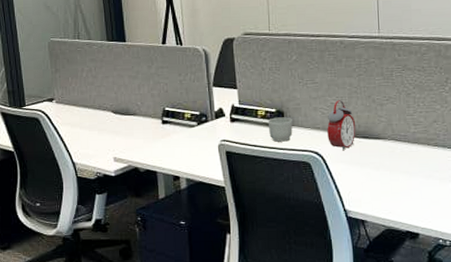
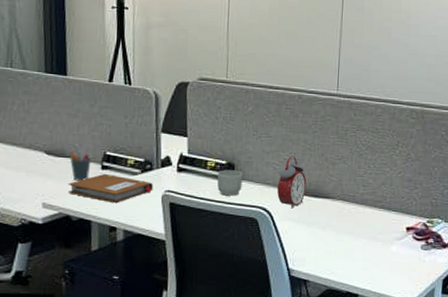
pen holder: none [133,108,153,136] -> present [69,150,91,181]
notebook: none [134,127,210,155] -> present [68,173,153,204]

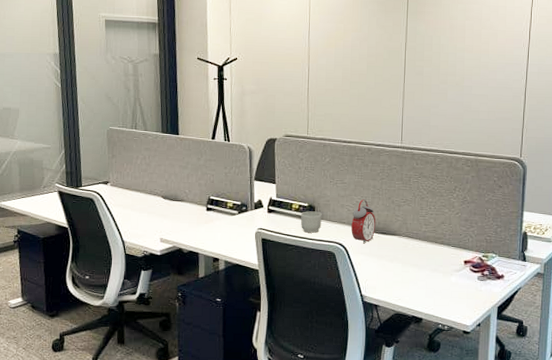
notebook: present [68,173,153,204] -> none [180,214,248,239]
pen holder: present [69,150,91,181] -> none [181,195,199,220]

